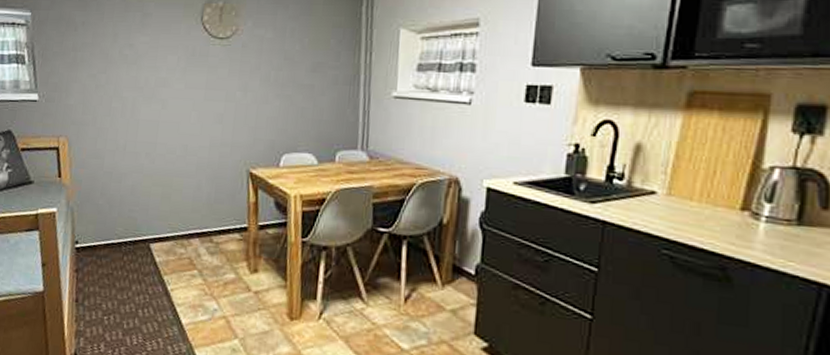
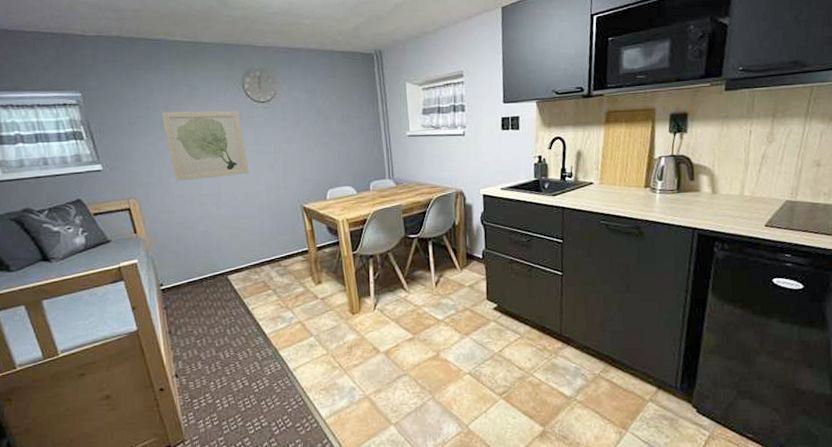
wall art: none [108,40,194,124] -> present [161,110,249,181]

